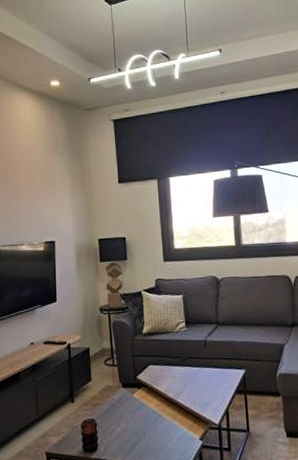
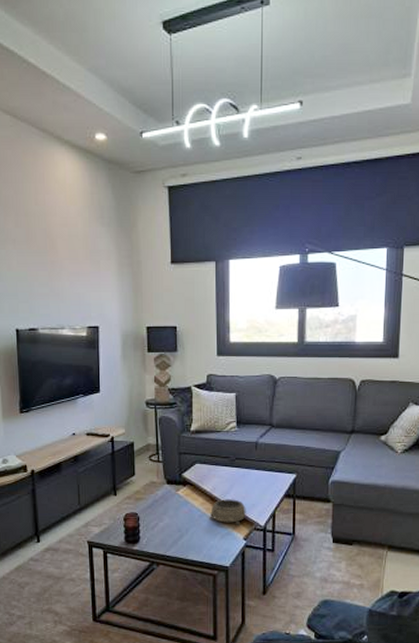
decorative bowl: none [165,398,202,425] -> present [209,499,247,525]

